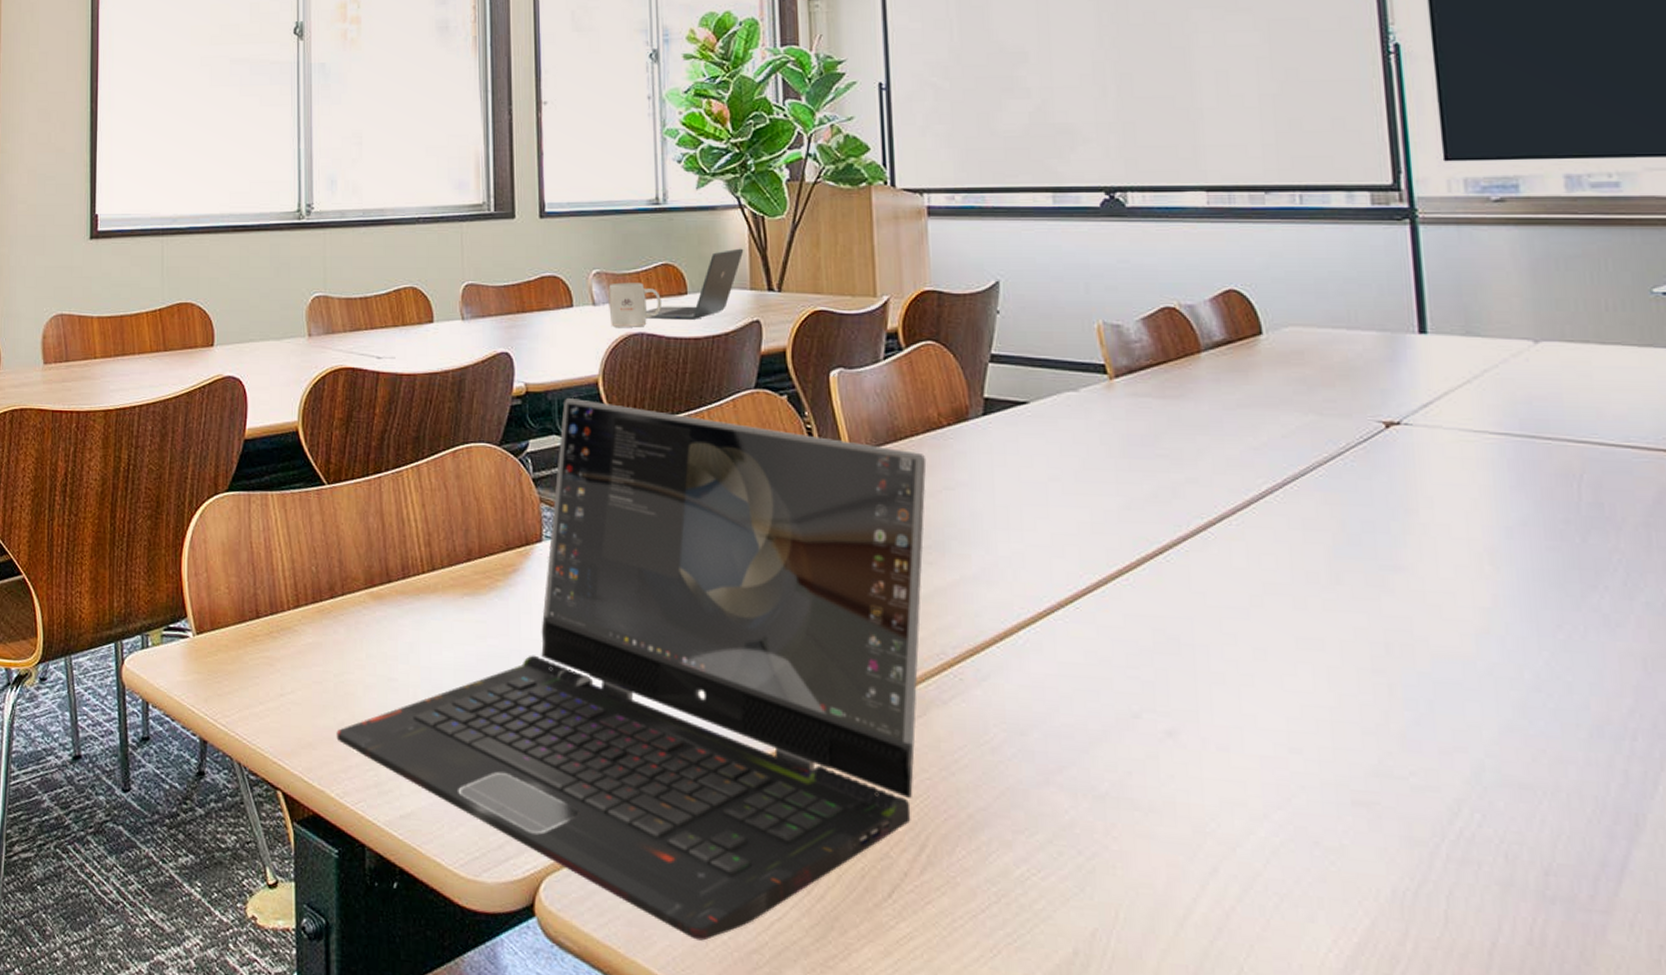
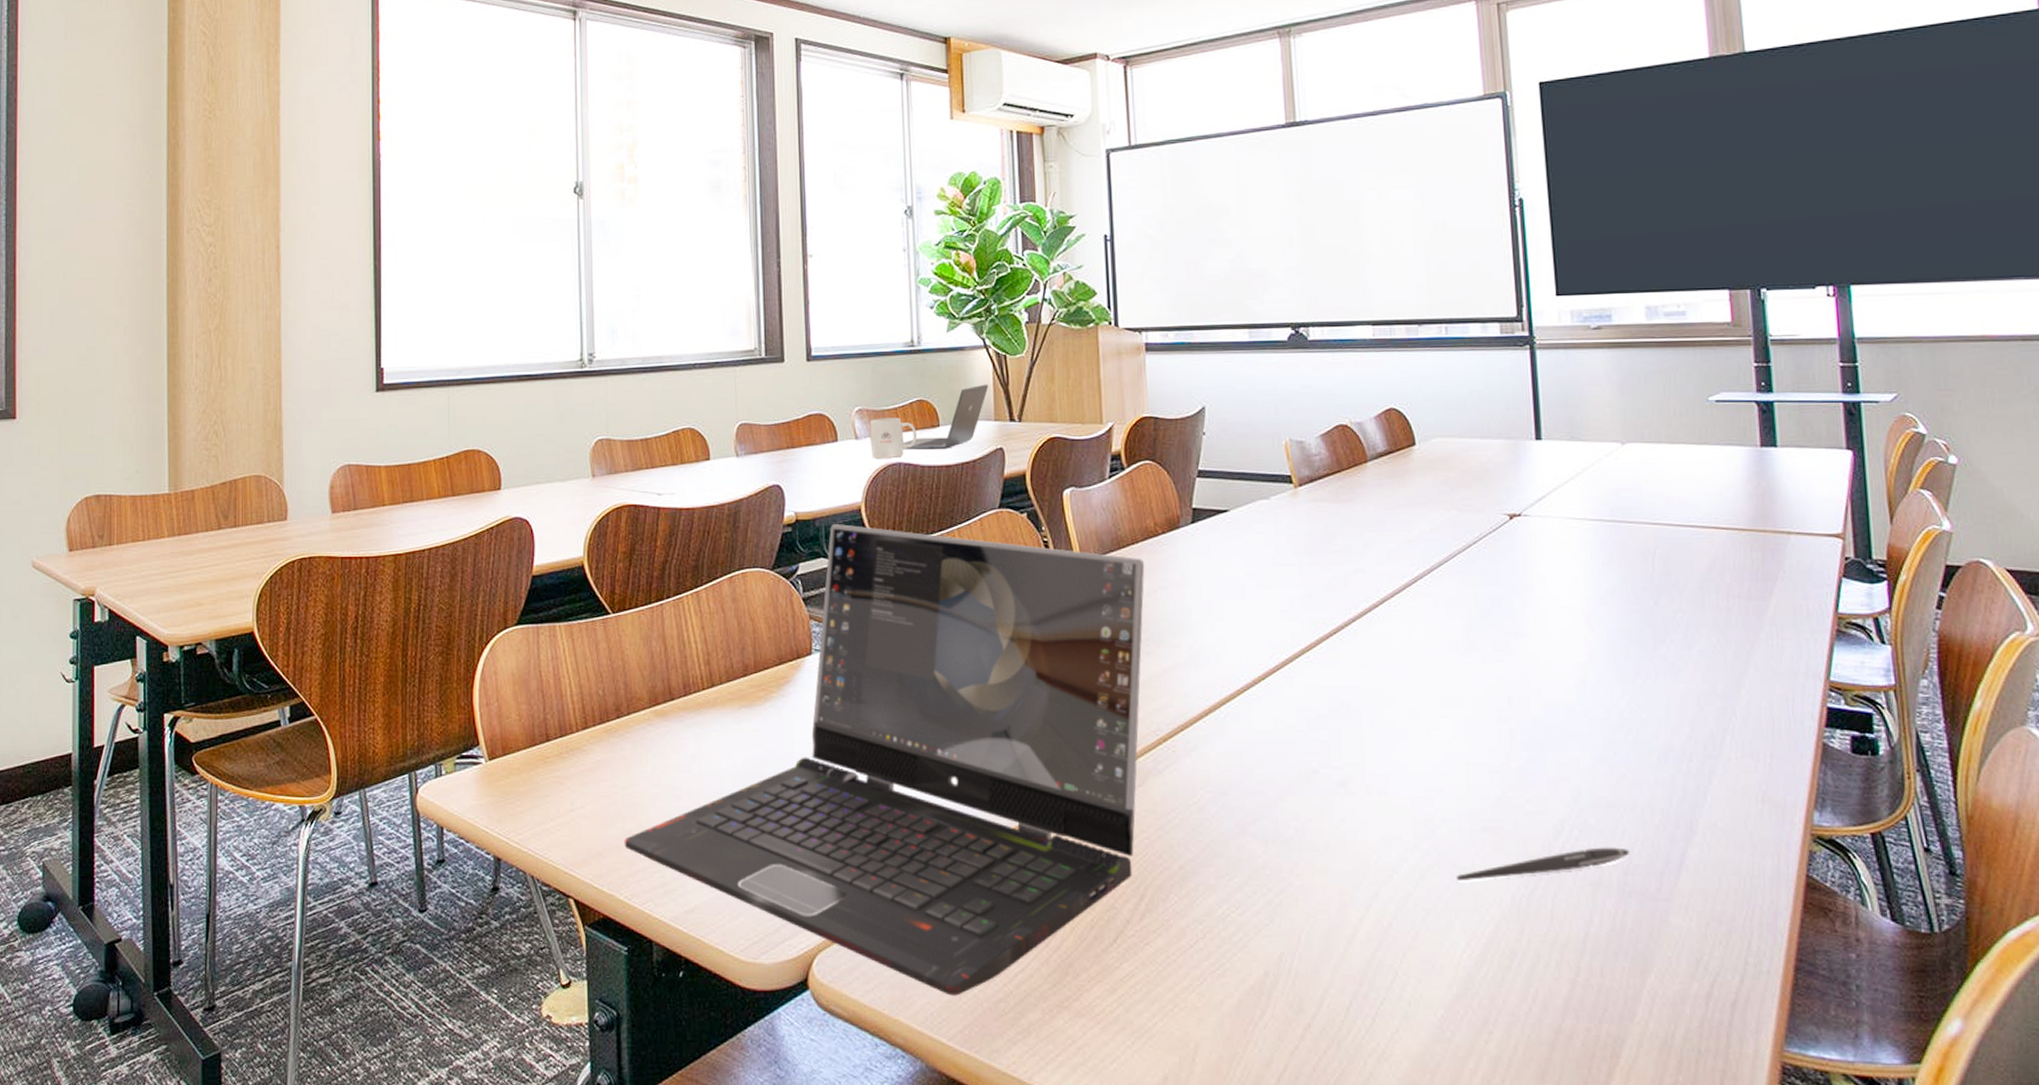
pen: none [1319,837,1551,865] -> present [1457,847,1629,882]

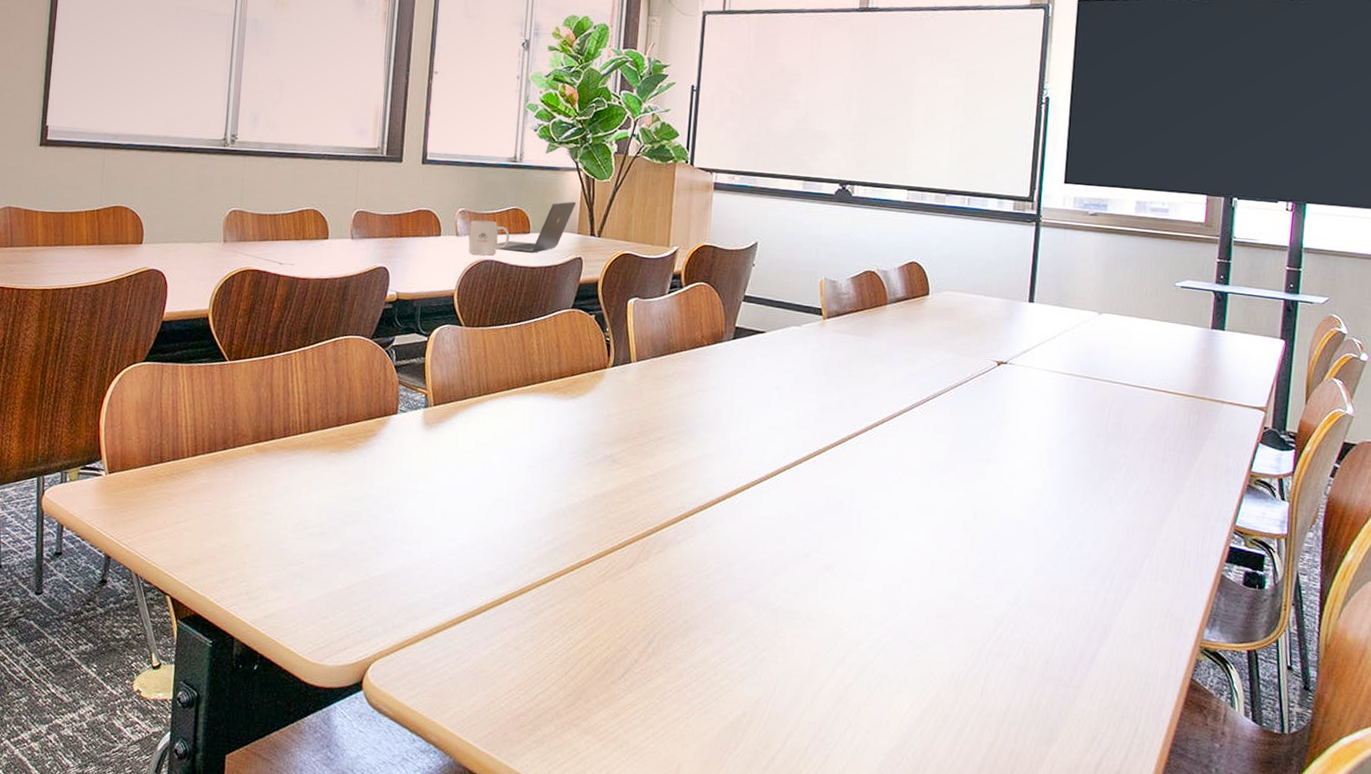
laptop computer: present [624,524,1145,996] -> none [218,306,689,707]
pen: present [1457,847,1629,882] -> none [910,639,1053,657]

